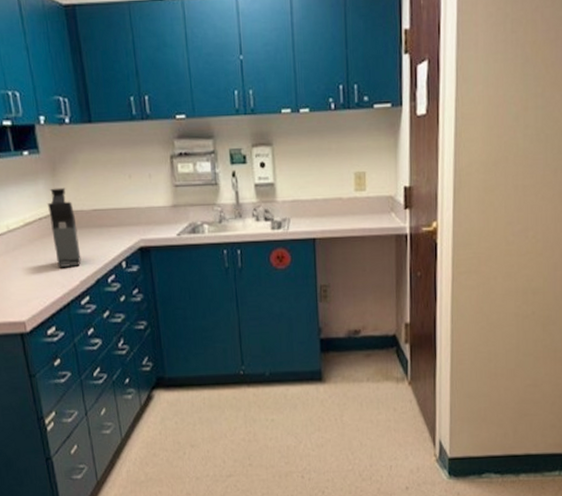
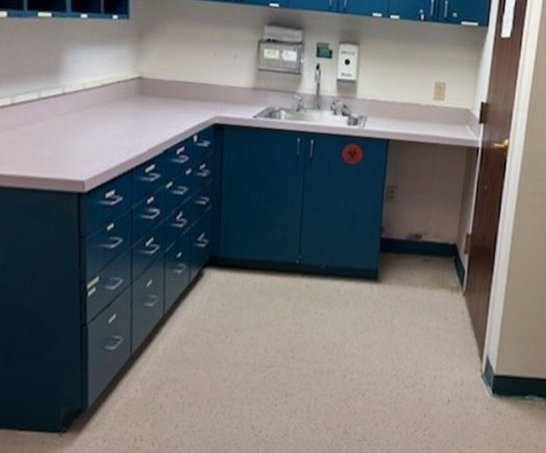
coffee maker: present [48,187,81,267] -> none [128,54,154,134]

